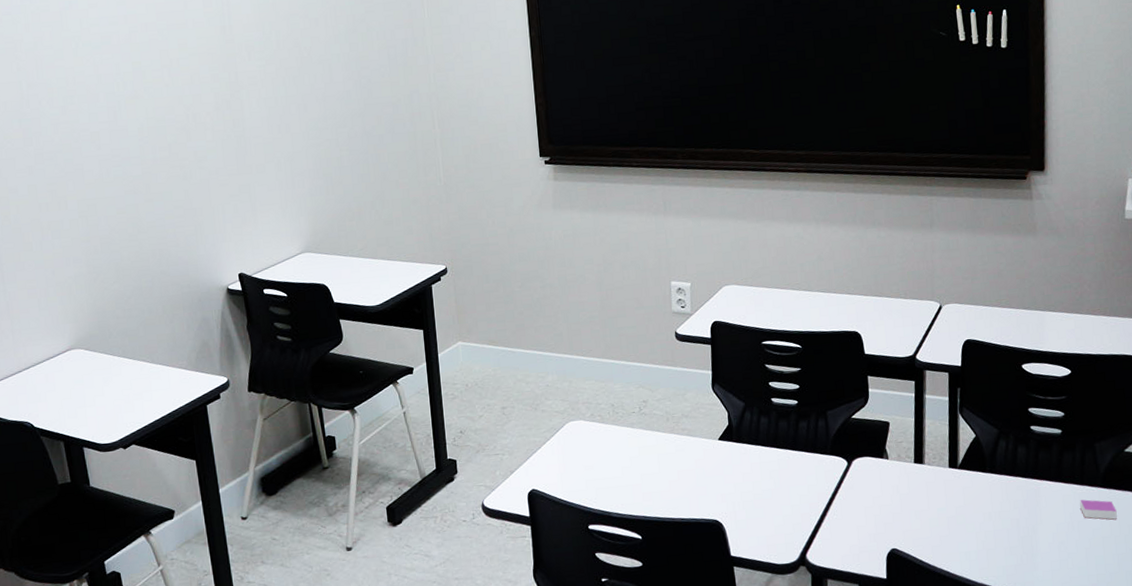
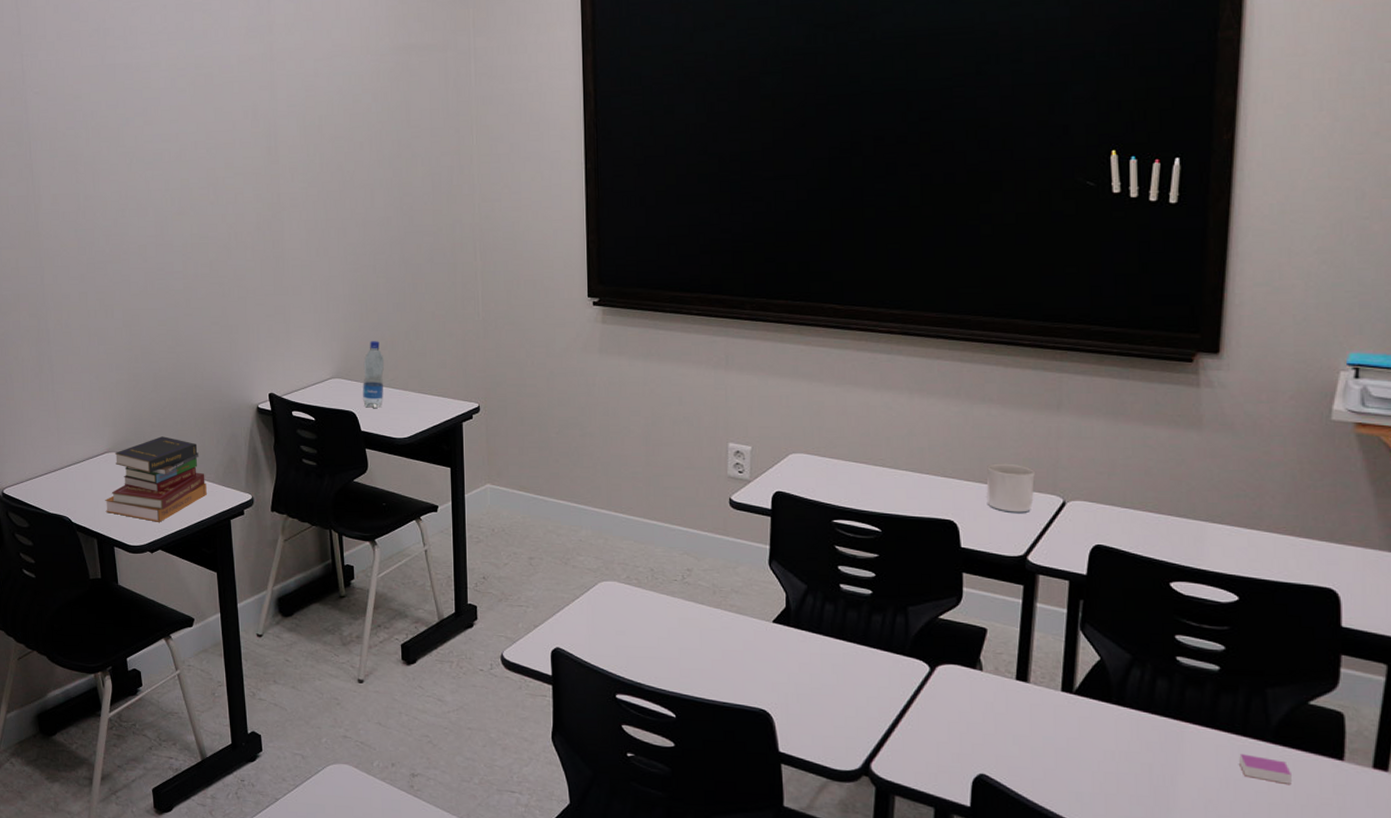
books: none [70,327,180,417] -> present [105,436,207,522]
bottle: none [332,213,354,280] -> present [362,341,385,409]
mug: none [880,277,918,320] -> present [986,463,1036,514]

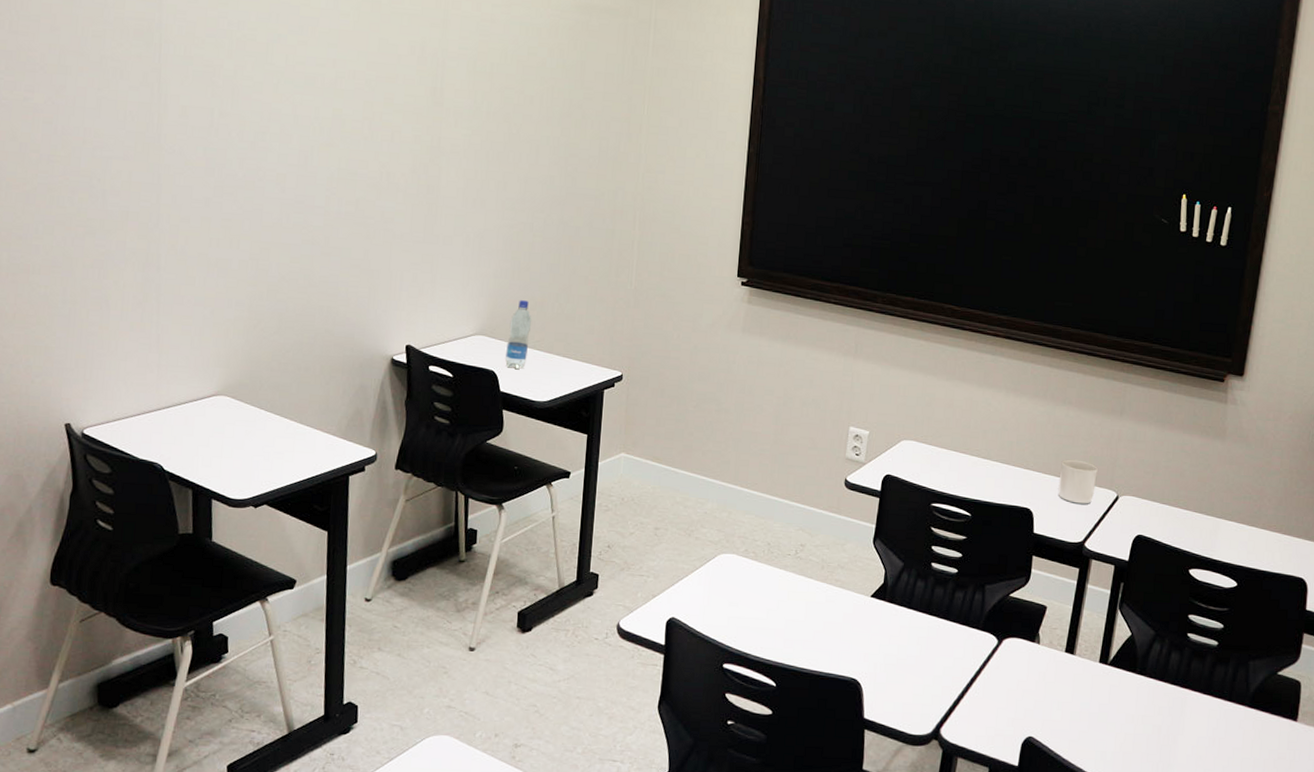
books: present [105,436,207,522] -> none [205,382,326,475]
eraser: present [1239,754,1292,784] -> none [1224,717,1260,742]

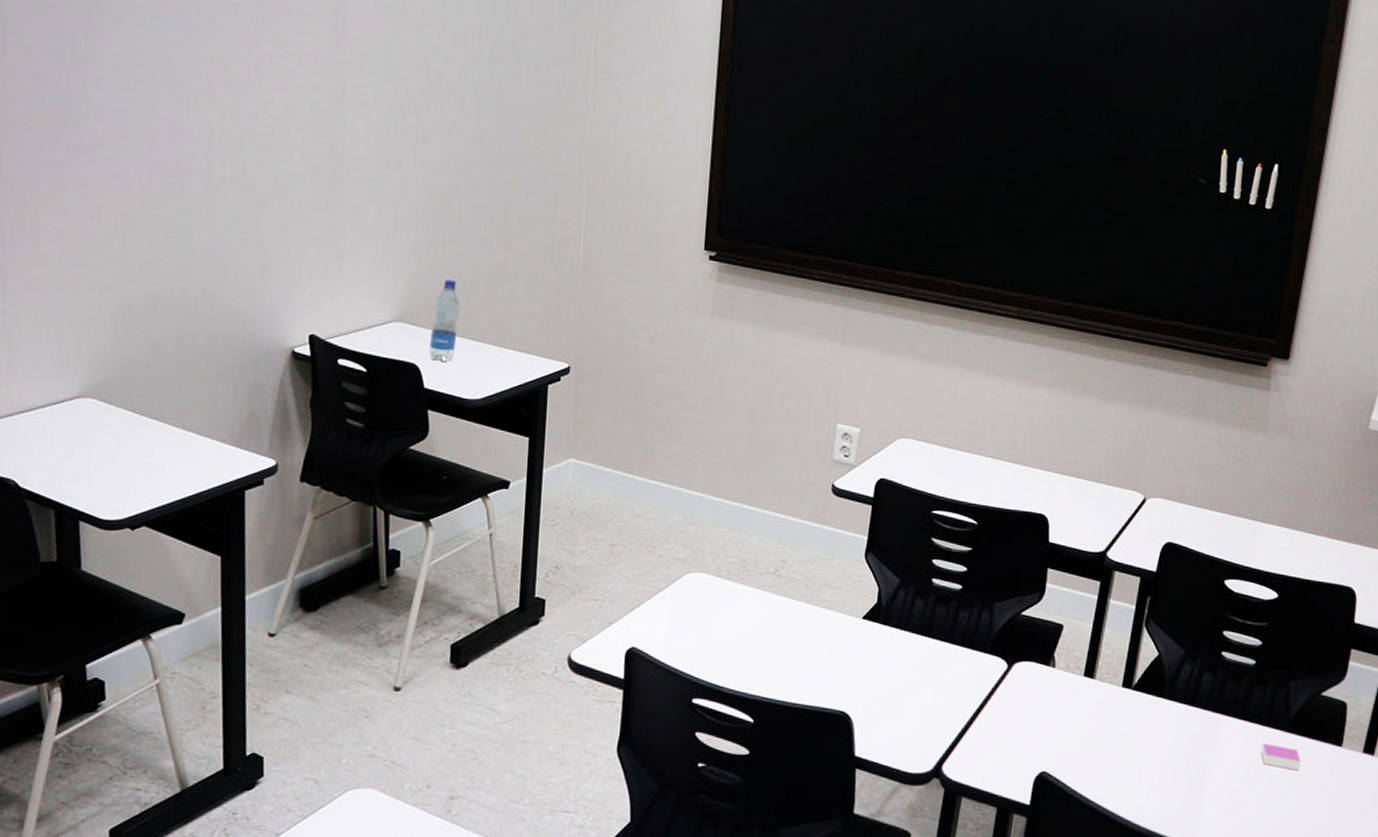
mug: present [1058,459,1099,505] -> none [1077,457,1124,510]
eraser: none [1224,717,1260,742] -> present [1261,743,1301,770]

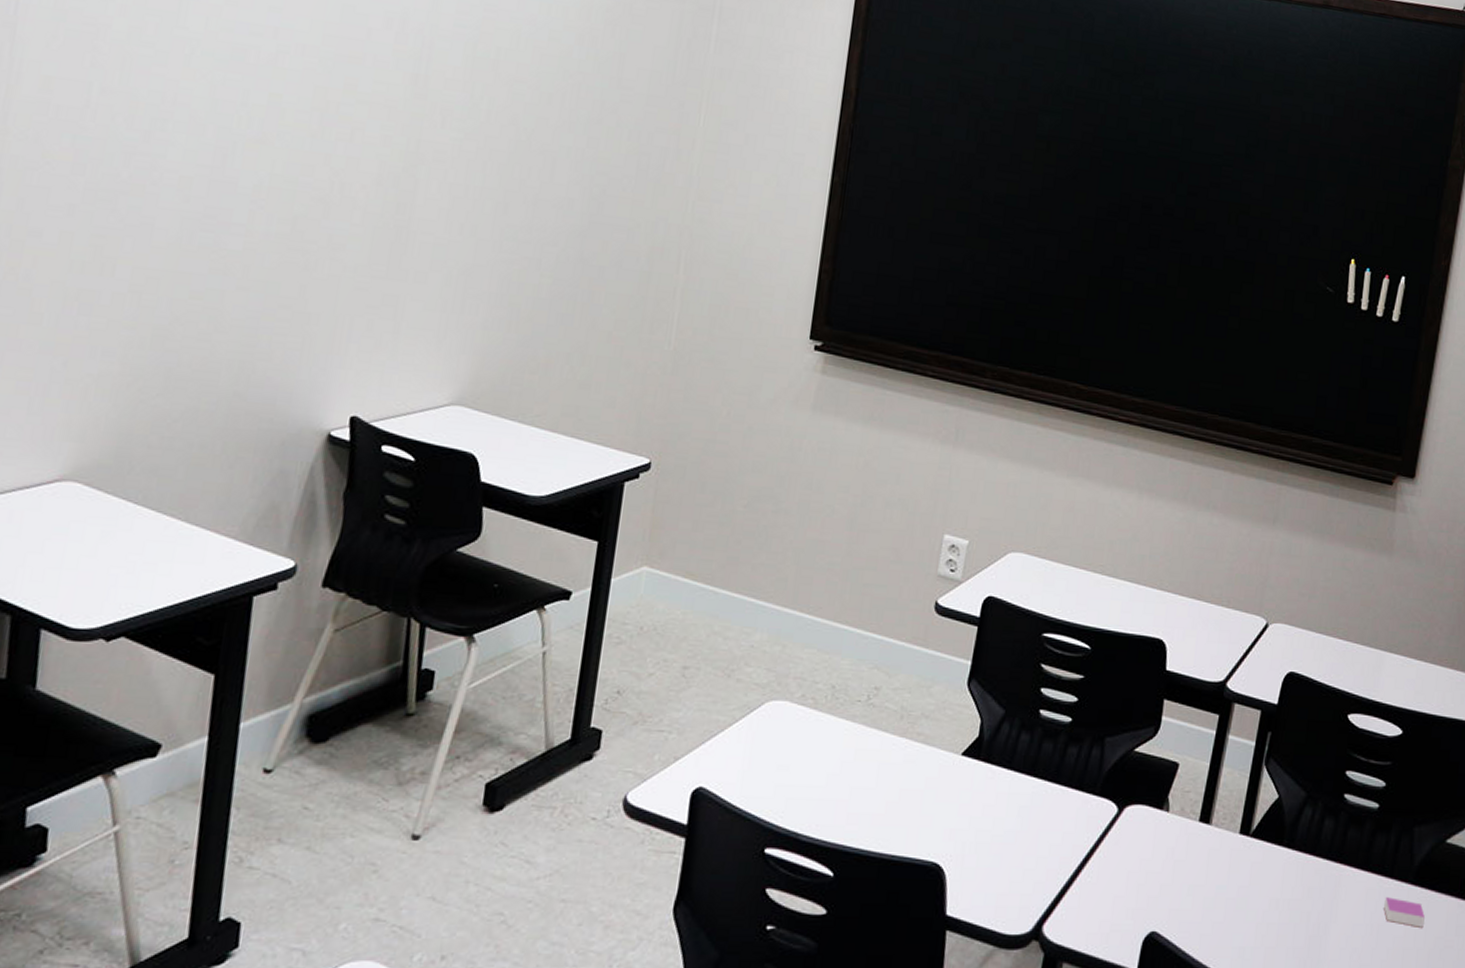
bottle: present [428,280,461,363] -> none [489,360,532,453]

